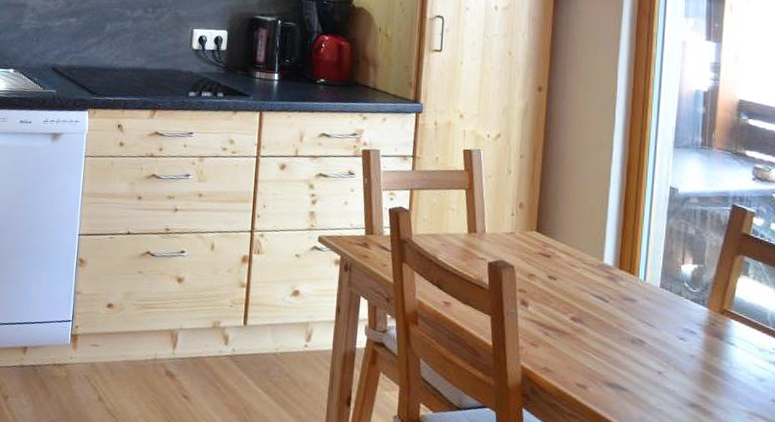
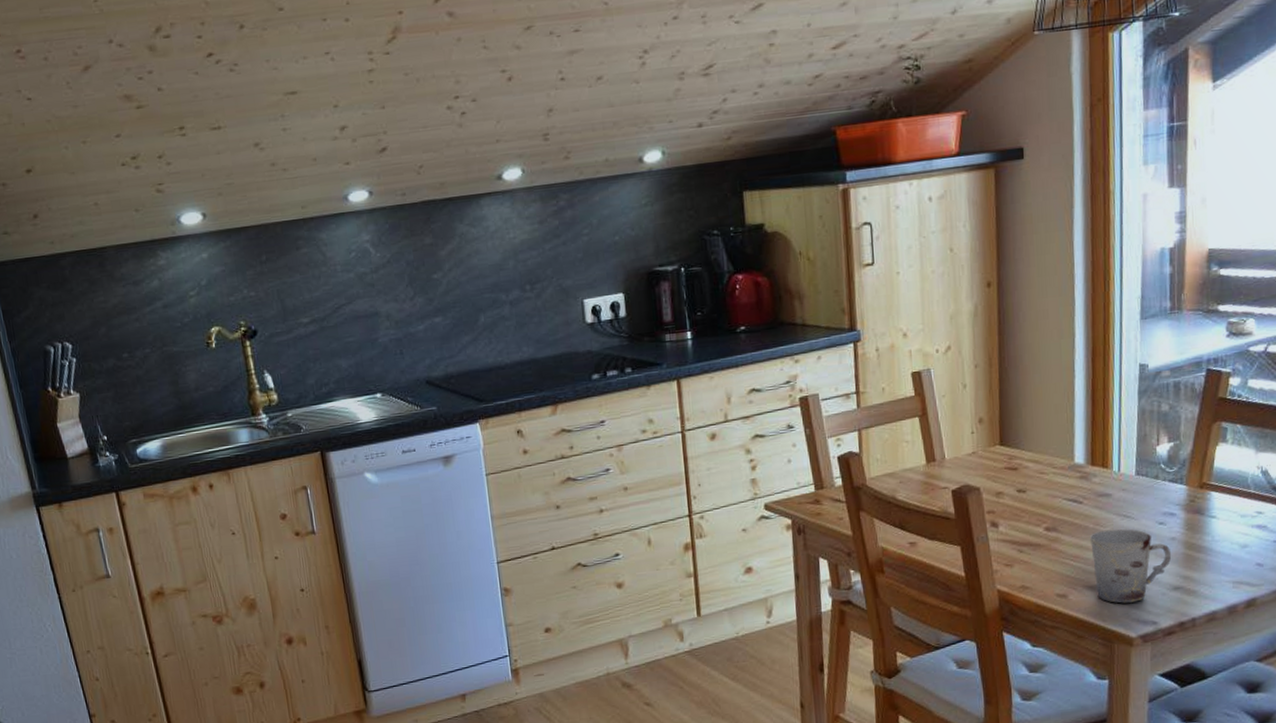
cup: none [613,332,690,410] -> present [1090,528,1172,604]

